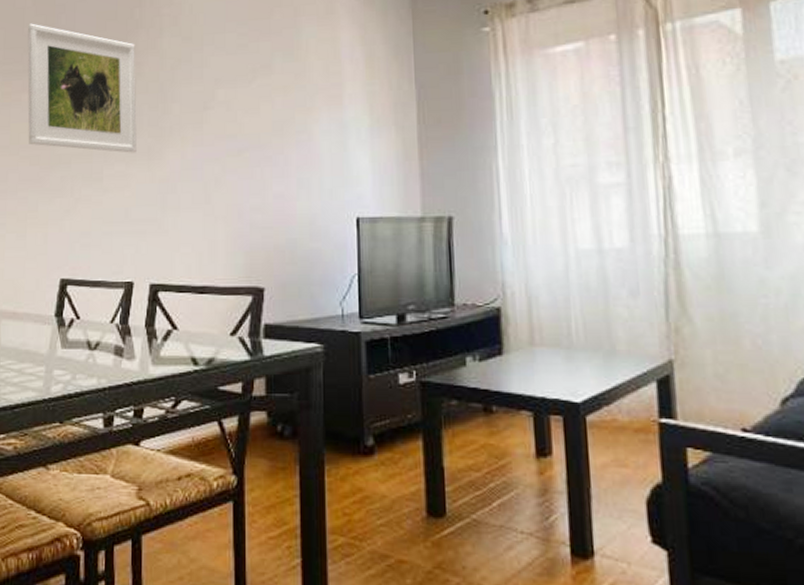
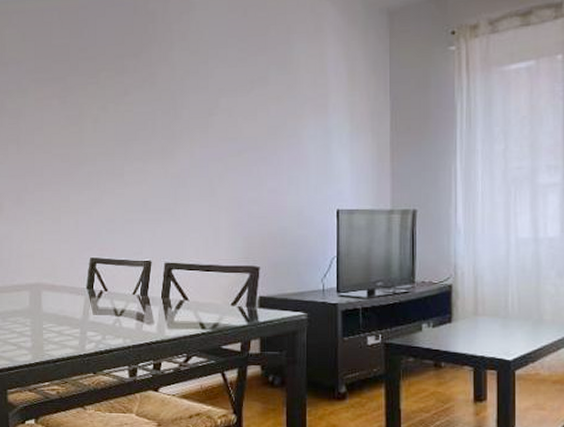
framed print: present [27,23,137,153] -> none [55,36,152,153]

